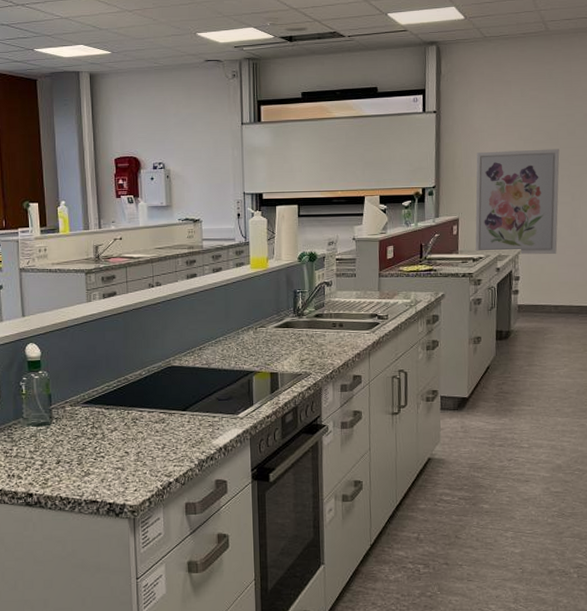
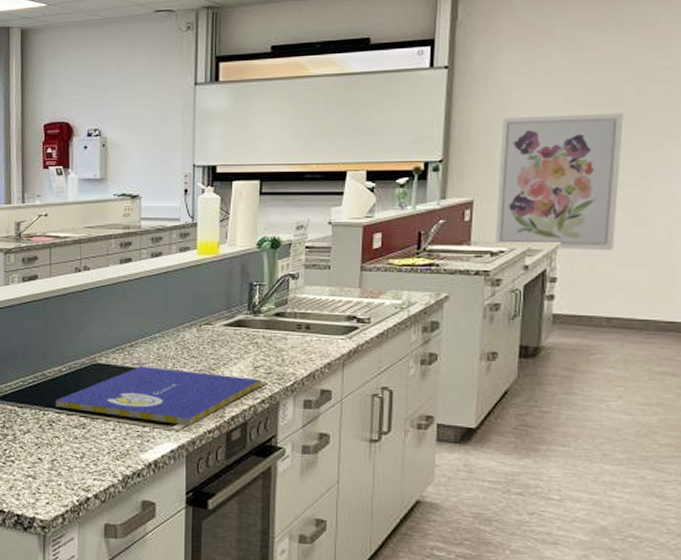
booklet: none [138,366,306,414] -> present [56,367,260,426]

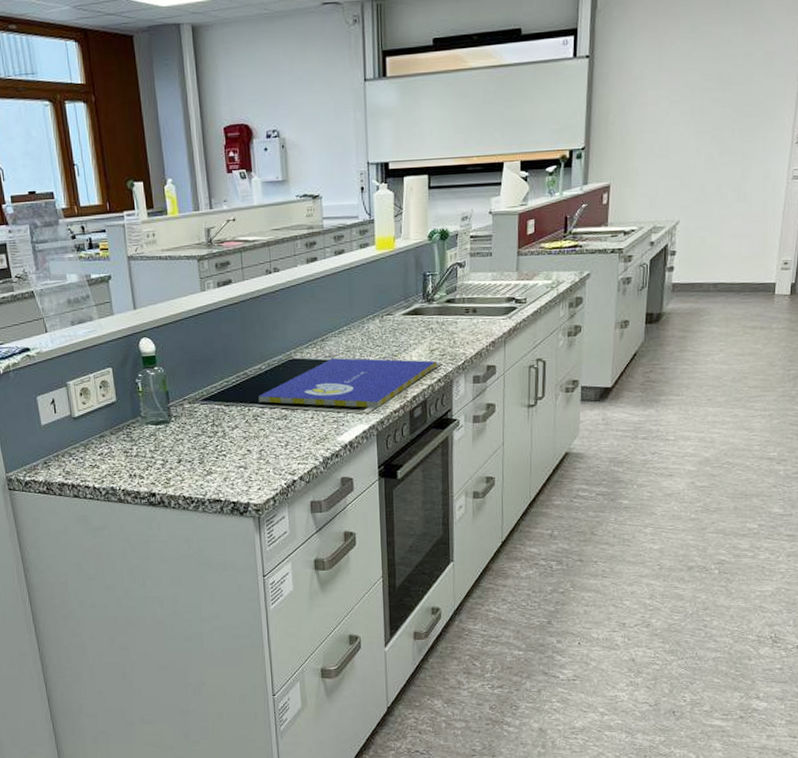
wall art: present [495,113,624,250] -> none [627,96,732,226]

